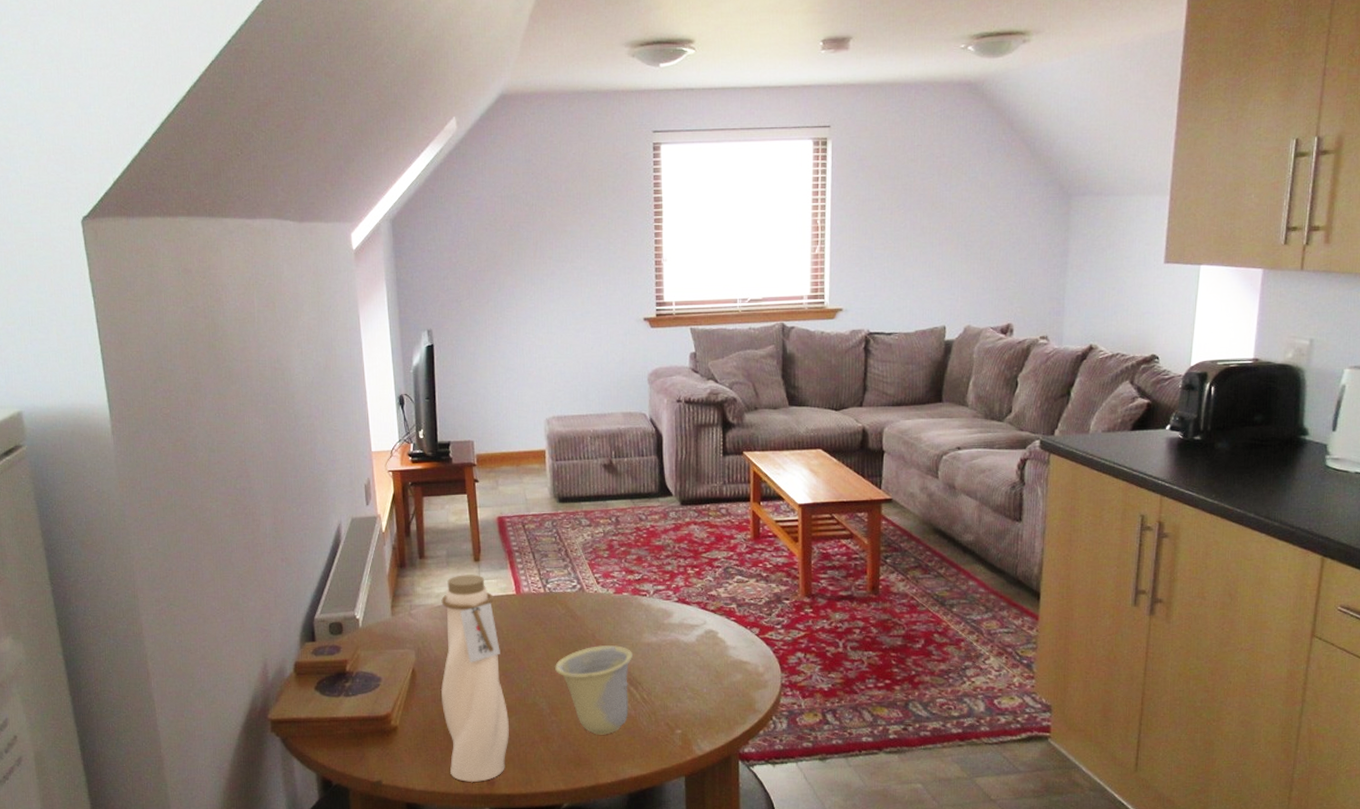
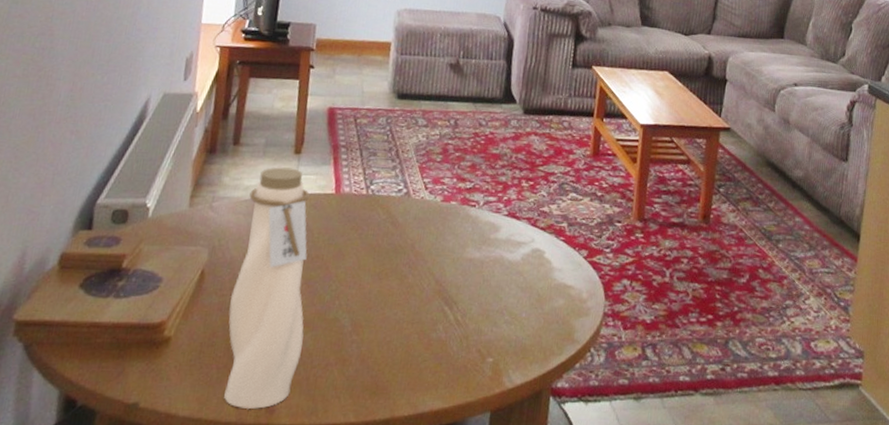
cup: present [555,645,634,735] -> none [365,257,453,360]

